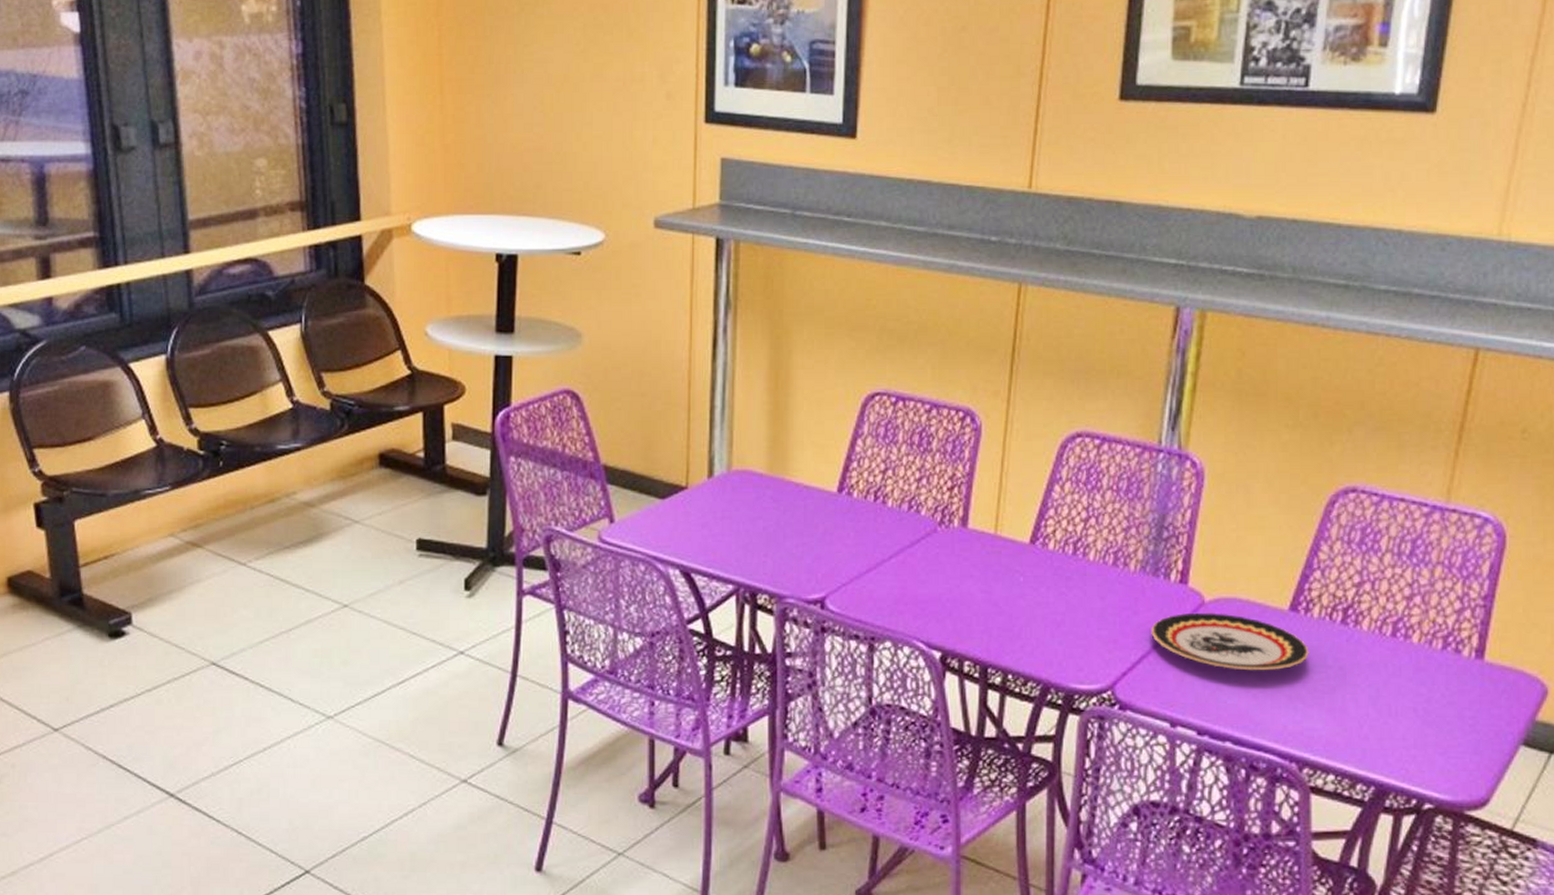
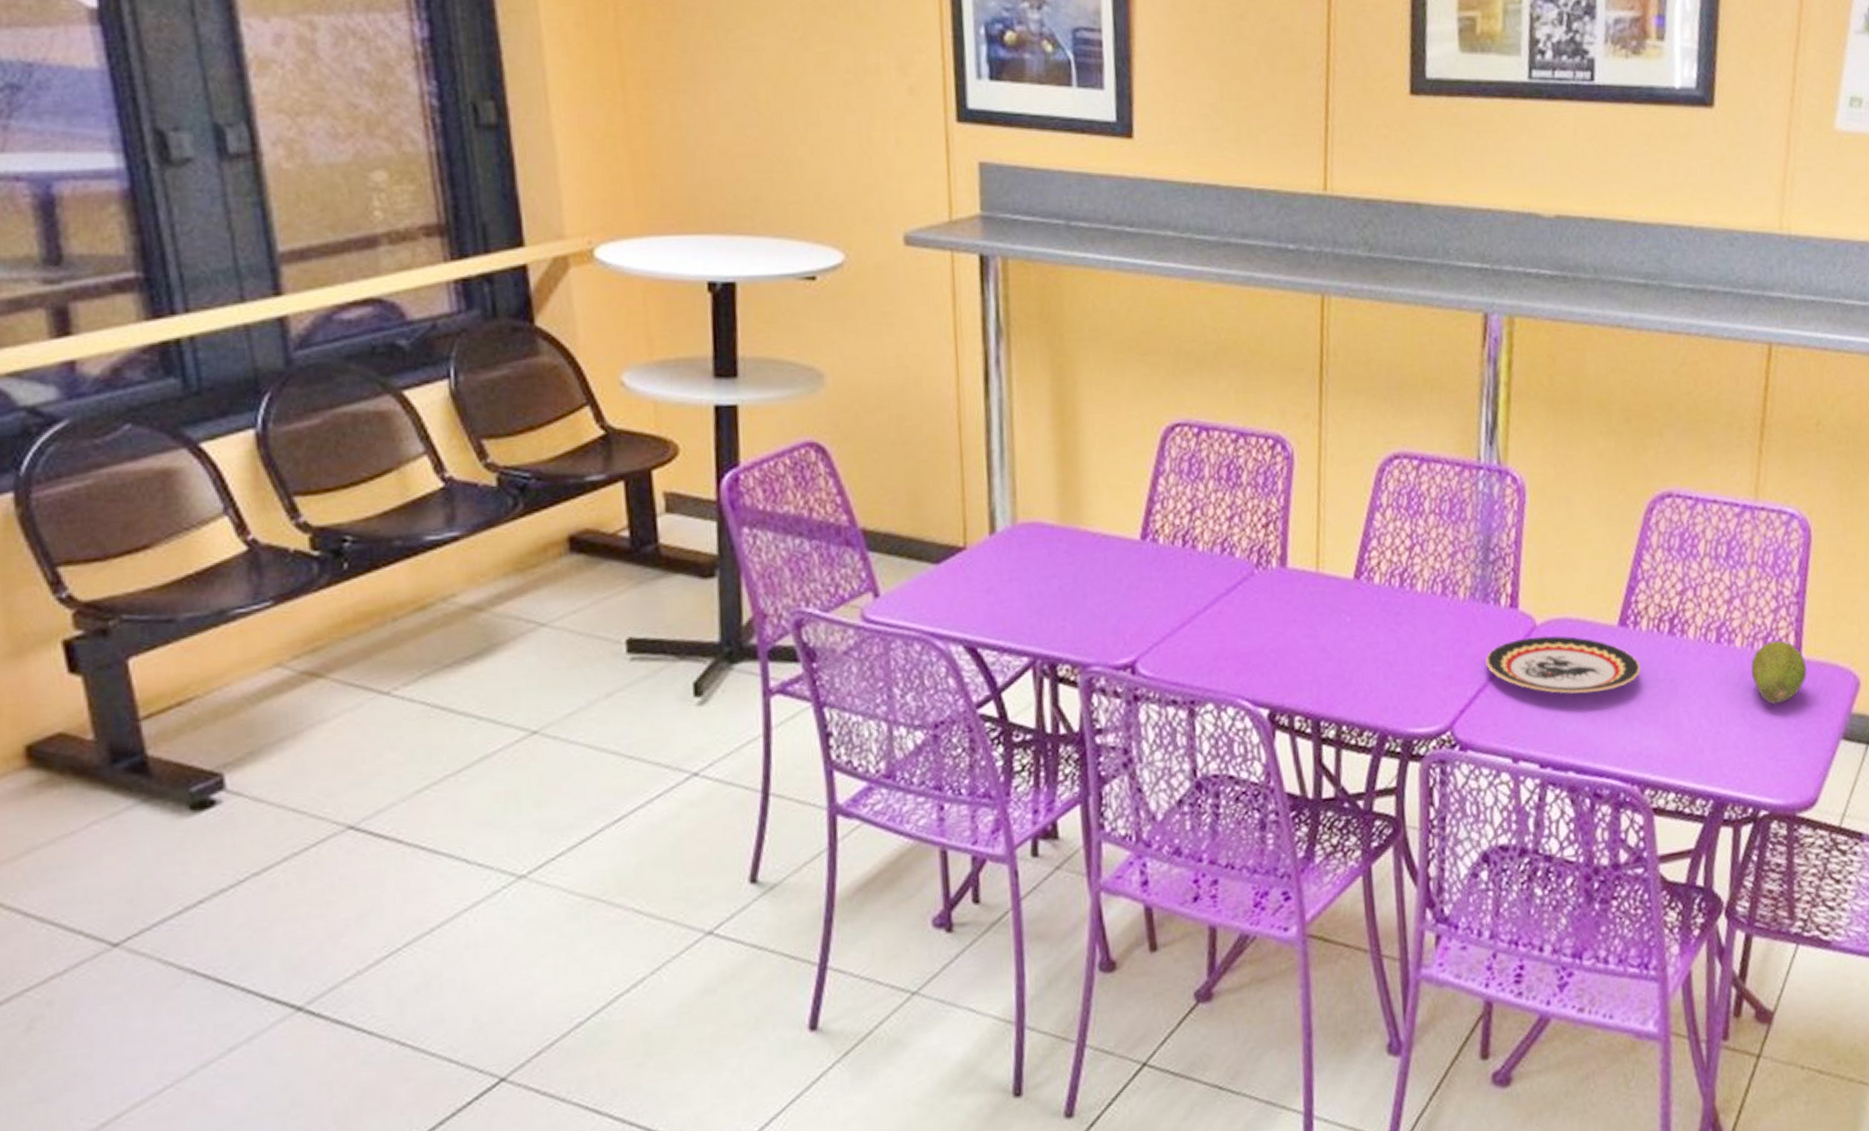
fruit: none [1427,641,1490,703] -> present [1751,640,1808,705]

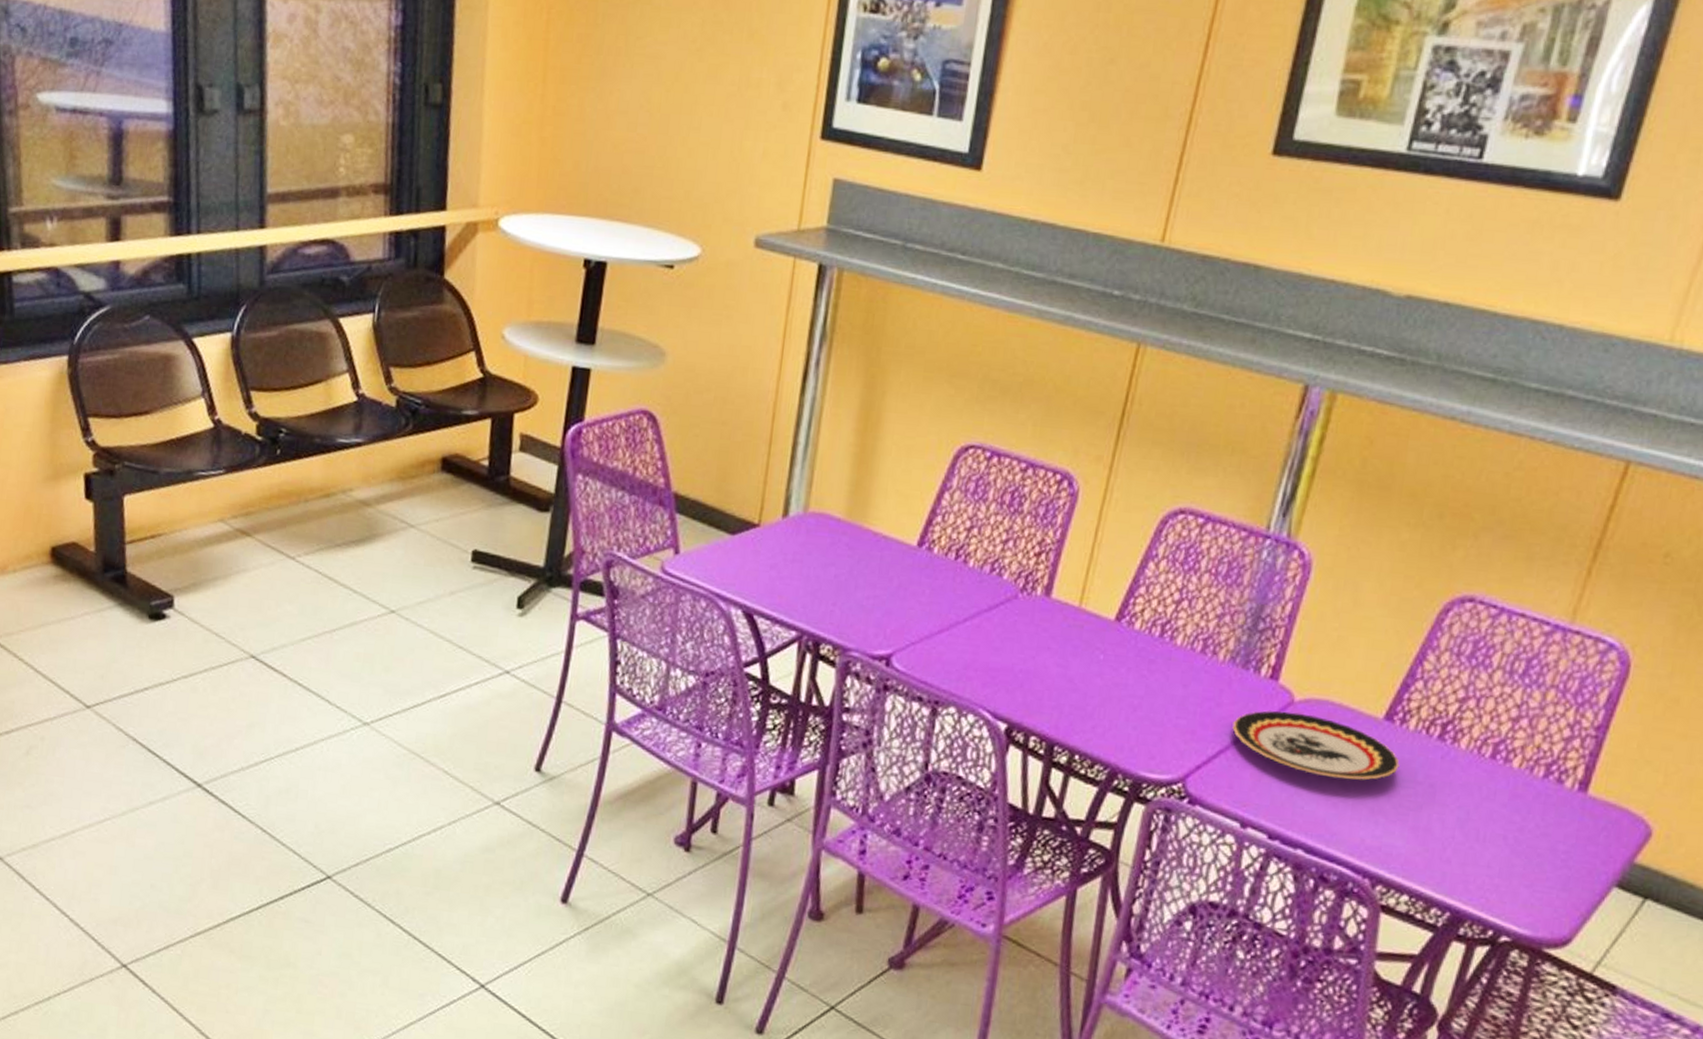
fruit: present [1751,640,1808,705] -> none [1524,769,1592,835]

